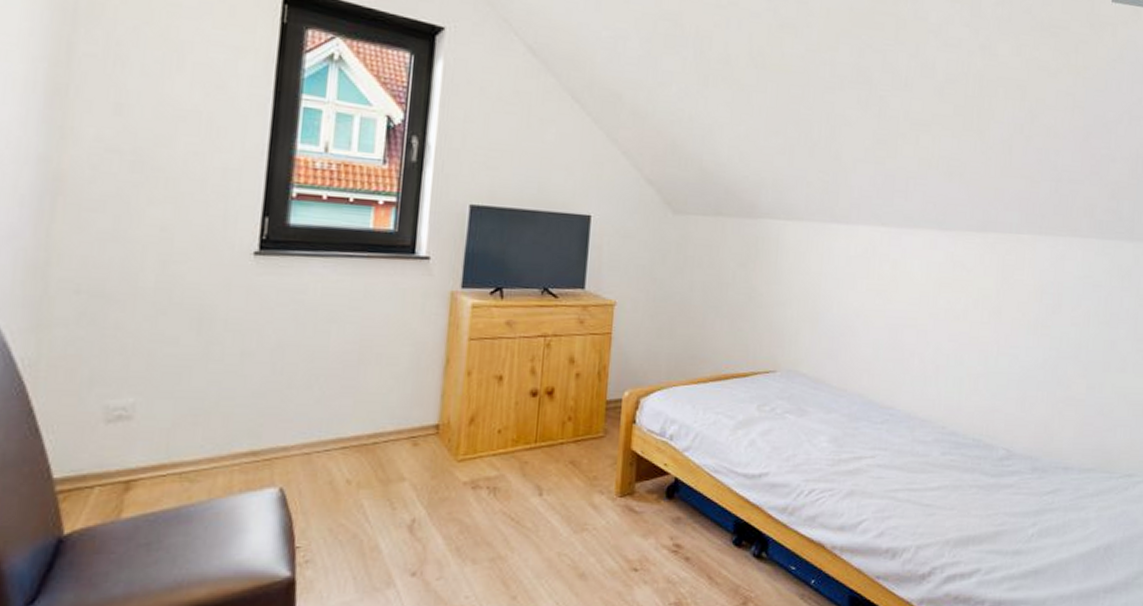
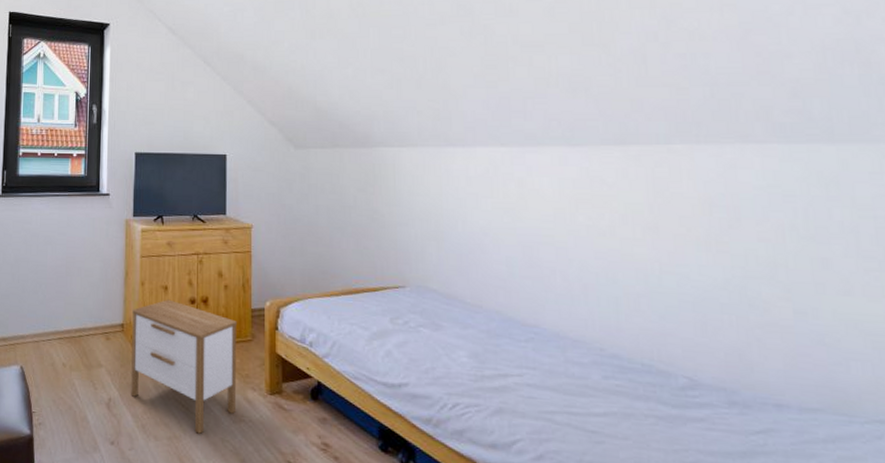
nightstand: none [443,392,588,550] -> present [131,299,237,434]

